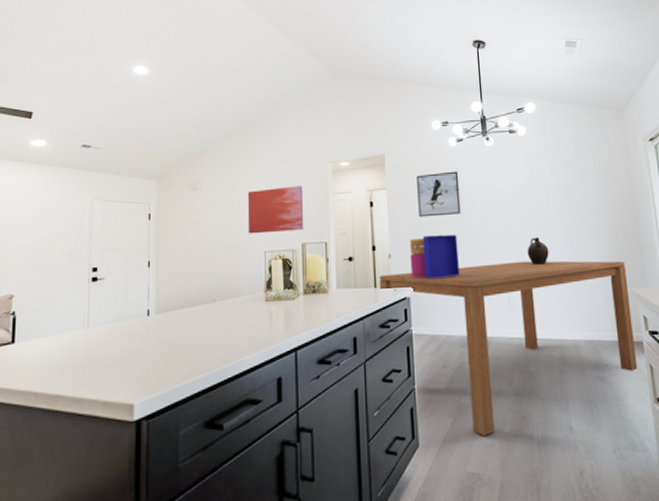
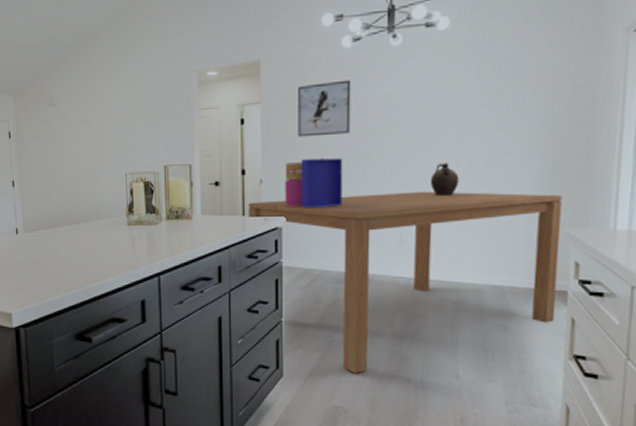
wall art: present [247,186,304,234] -> none [105,100,167,155]

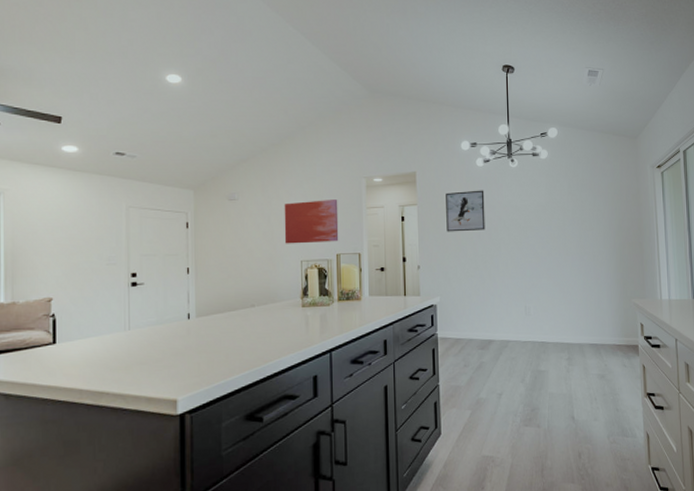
wall art: none [105,100,167,155] -> present [284,200,339,244]
dining table: present [247,191,562,374] -> none [408,274,633,425]
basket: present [285,158,343,209] -> none [437,249,482,289]
ceramic jug: present [429,163,459,196] -> none [543,253,563,277]

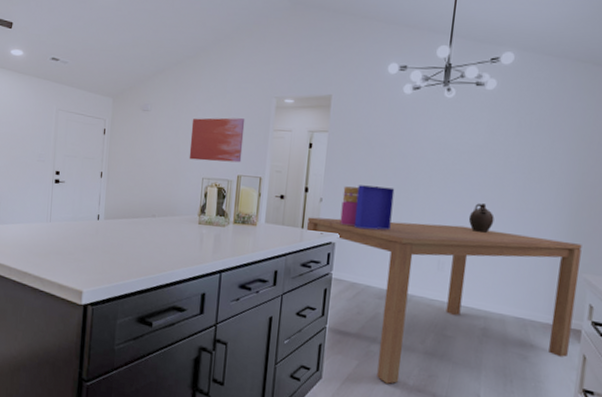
dining table: none [408,274,633,425] -> present [306,217,582,384]
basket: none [437,249,482,289] -> present [340,185,395,230]
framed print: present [446,190,485,232] -> none [357,121,409,168]
ceramic jug: none [543,253,563,277] -> present [468,203,495,233]

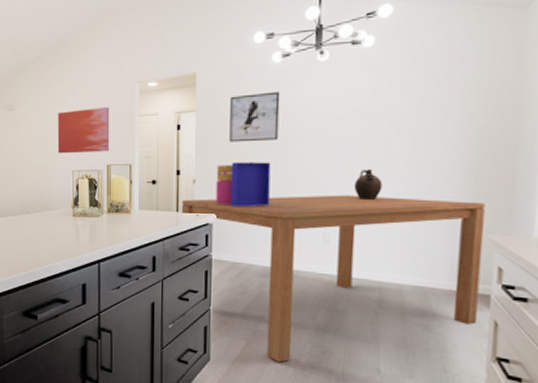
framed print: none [357,121,409,168] -> present [229,91,280,142]

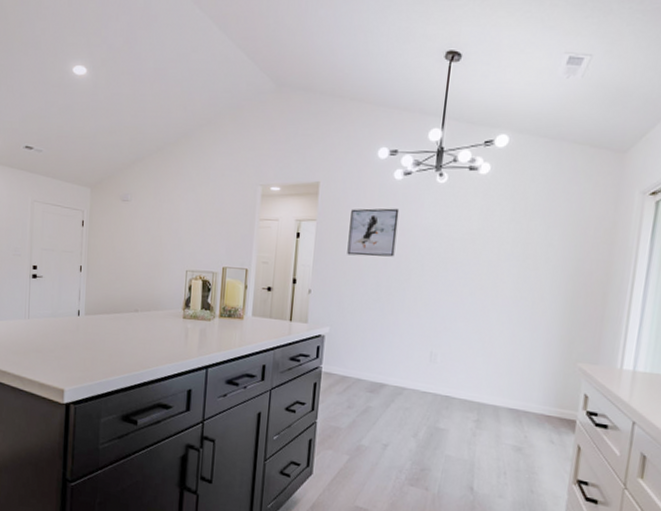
wall art: present [57,107,110,154] -> none [172,207,230,254]
dining table: present [181,195,485,362] -> none [294,309,578,478]
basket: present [215,162,271,207] -> none [329,275,386,322]
ceramic jug: present [353,169,383,200] -> none [461,292,488,323]

